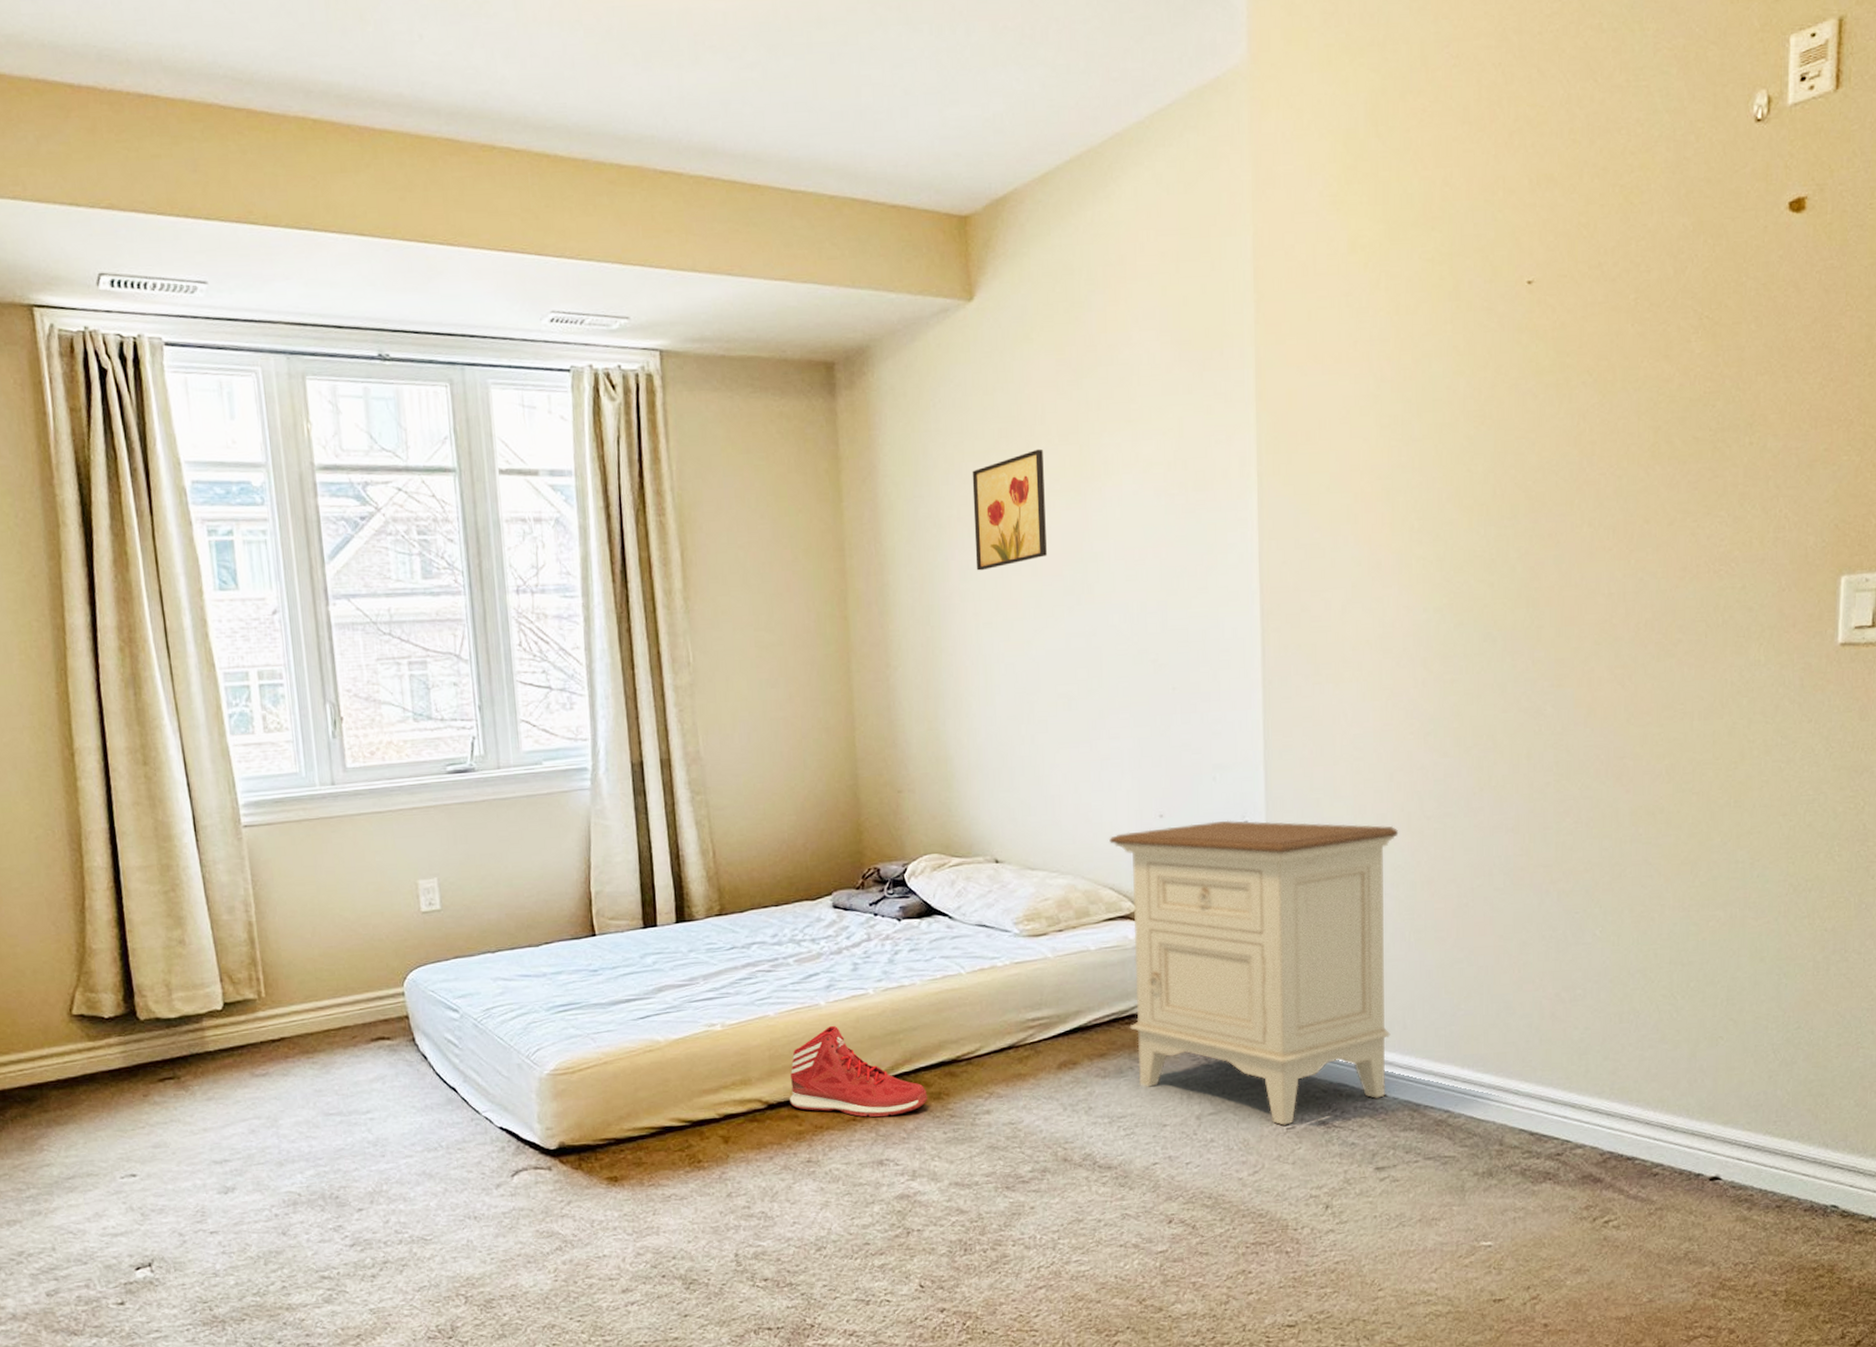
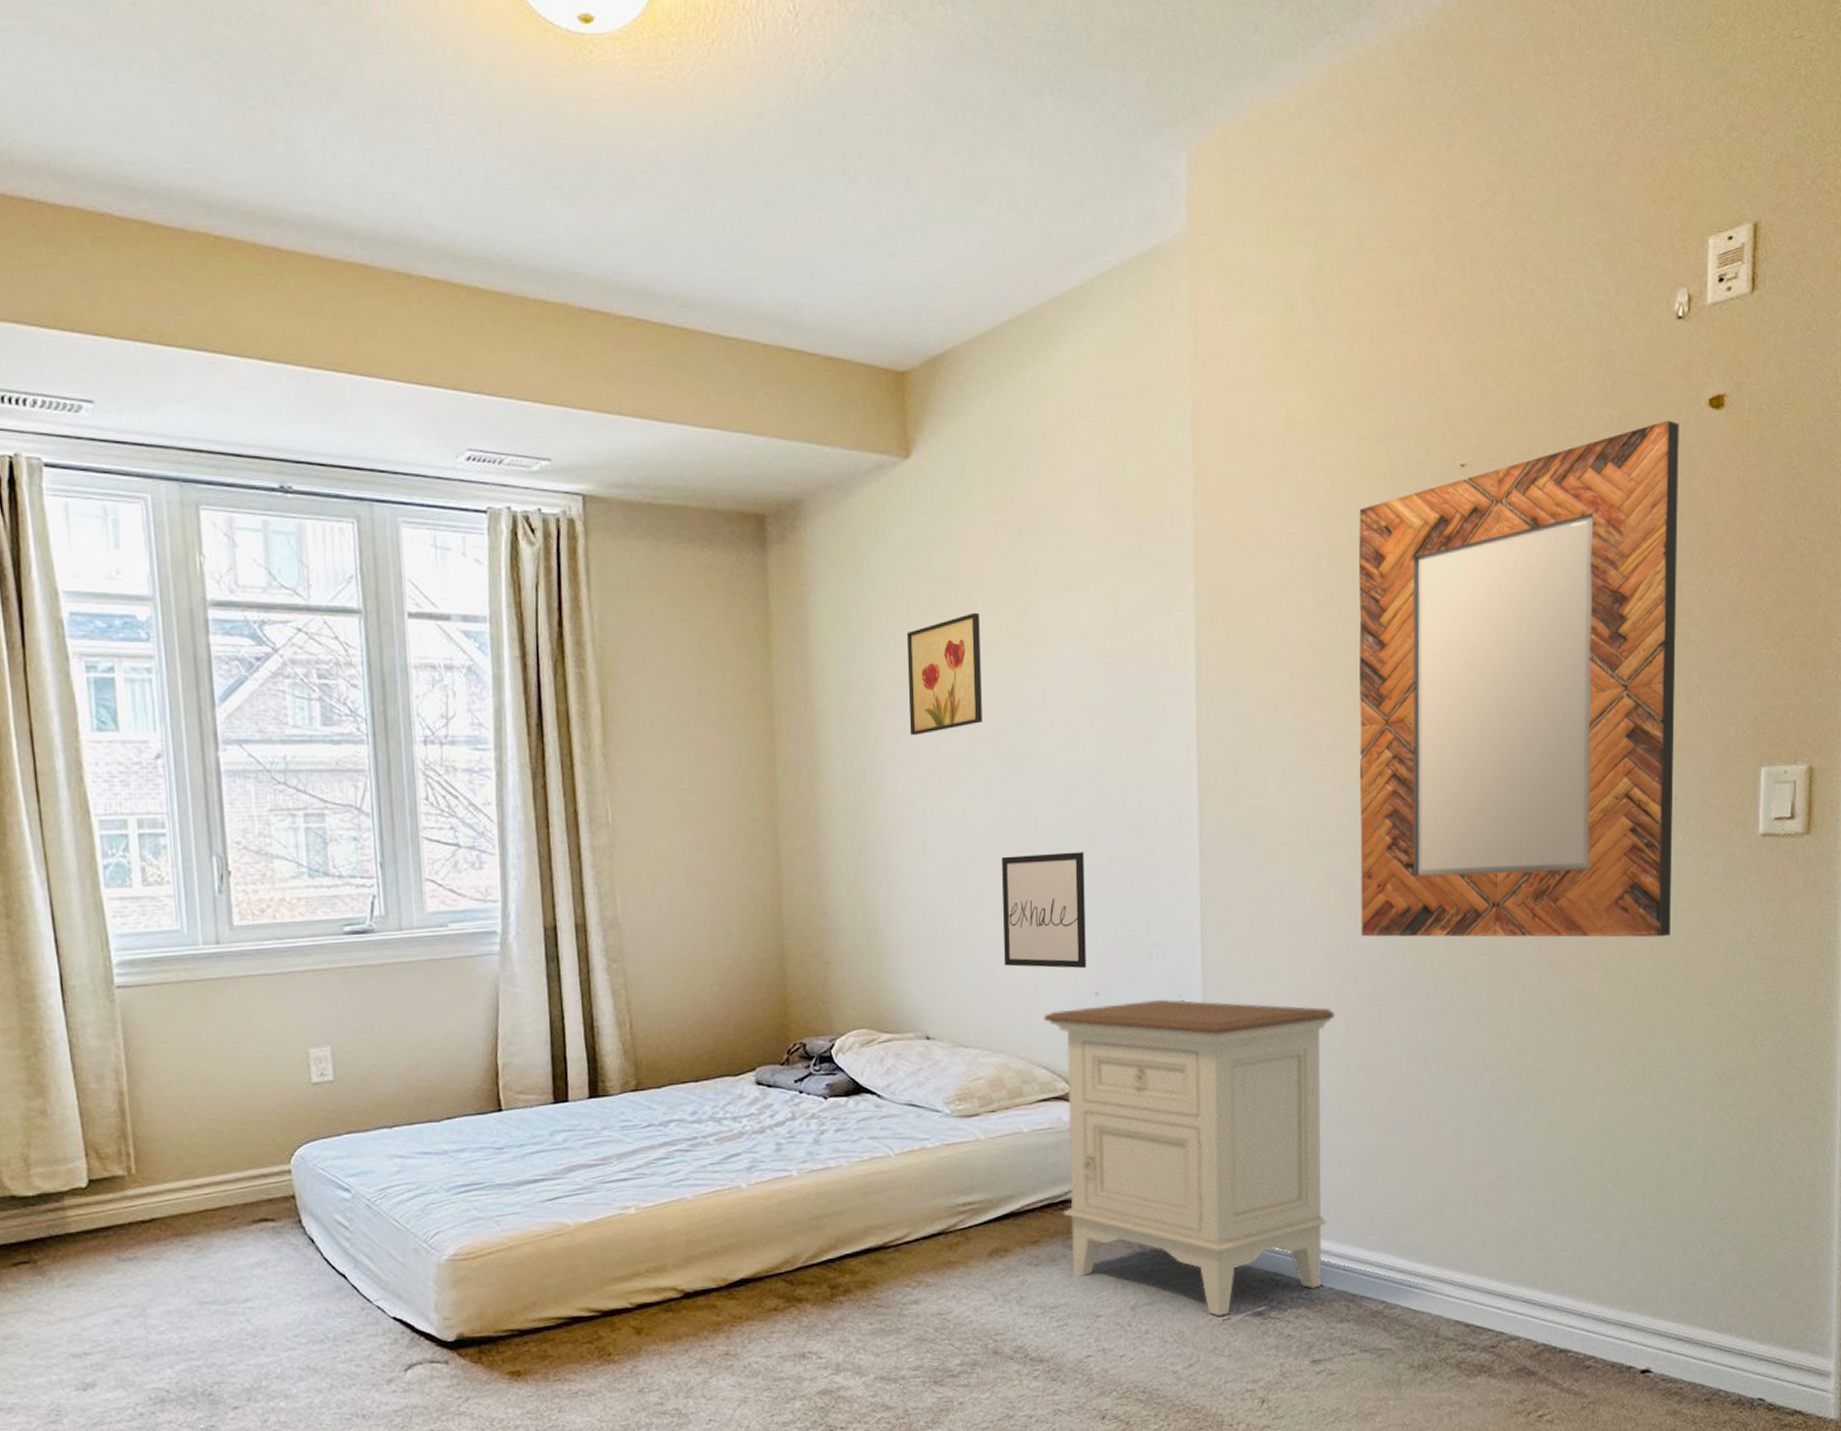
sneaker: present [790,1025,928,1118] -> none [707,1209,854,1307]
wall art: none [1066,679,1151,792] -> present [1001,852,1086,969]
home mirror: none [1423,226,1757,756] -> present [1359,420,1679,938]

